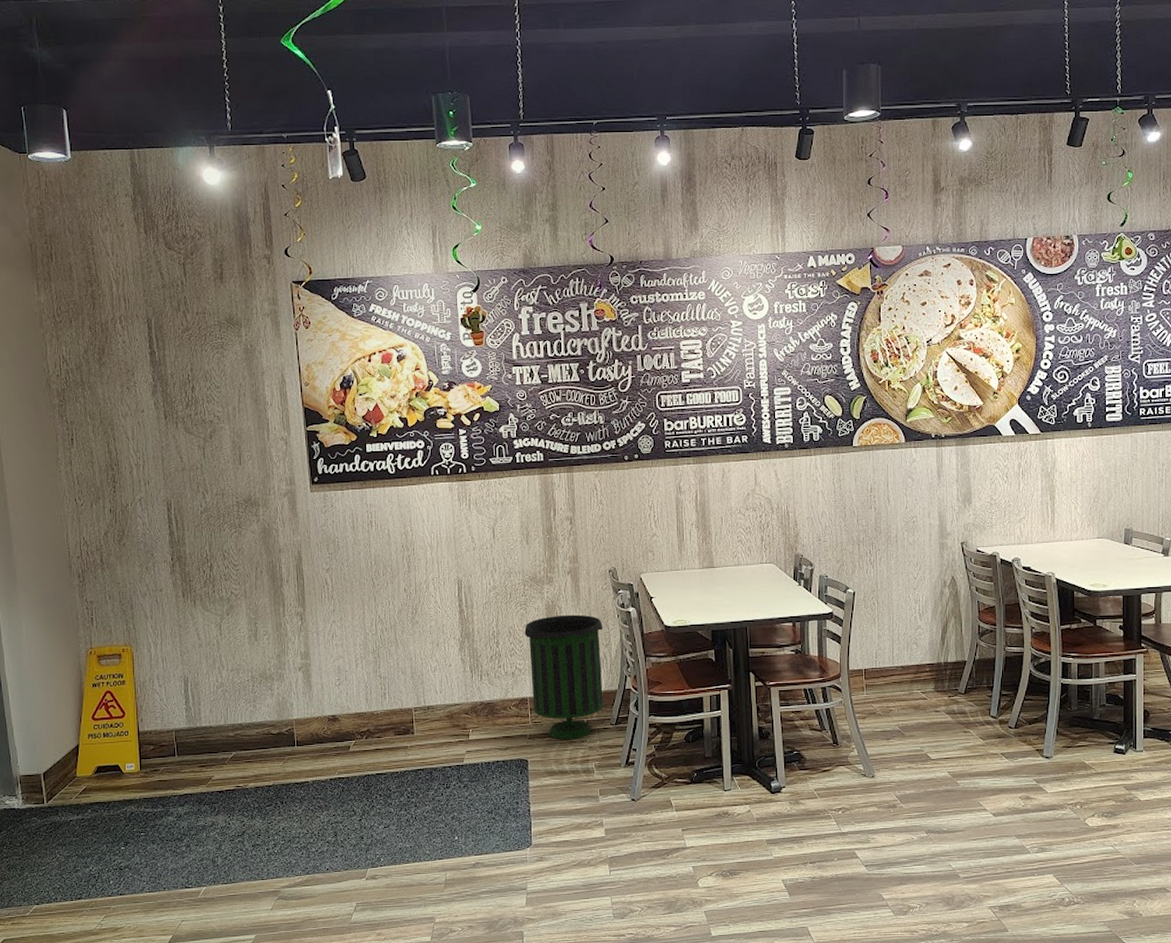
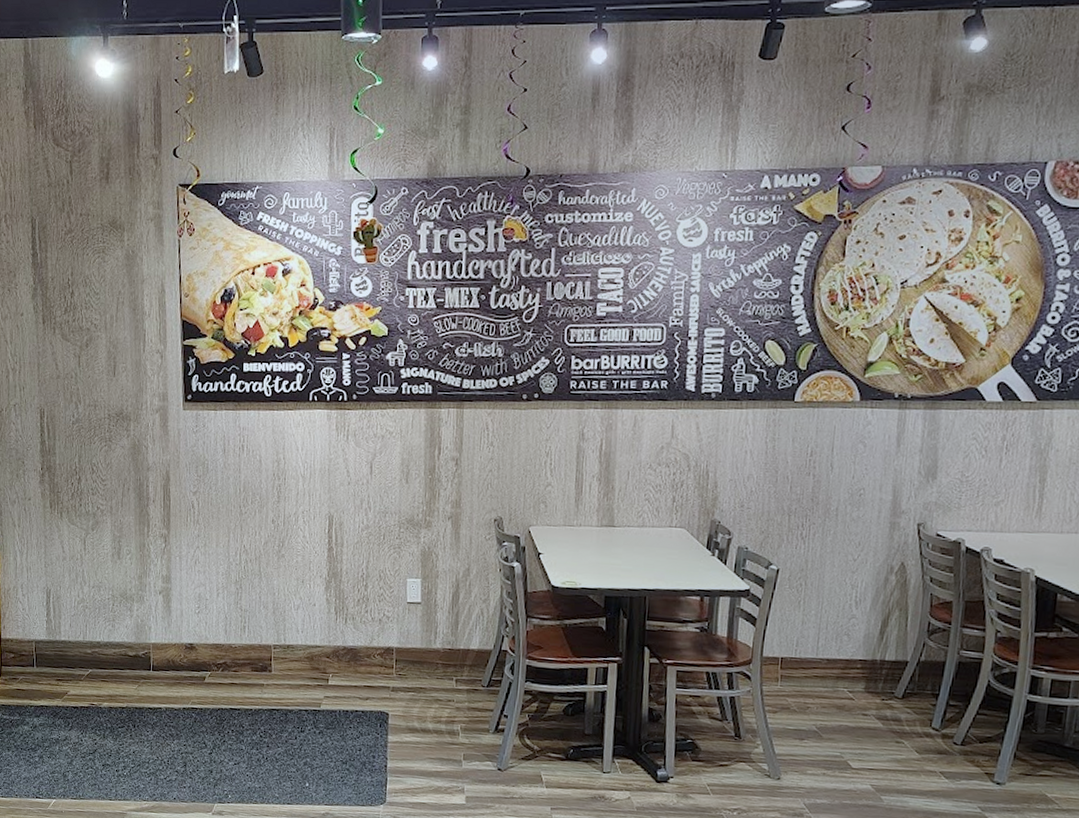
trash can: present [524,614,603,739] -> none [396,563,483,697]

